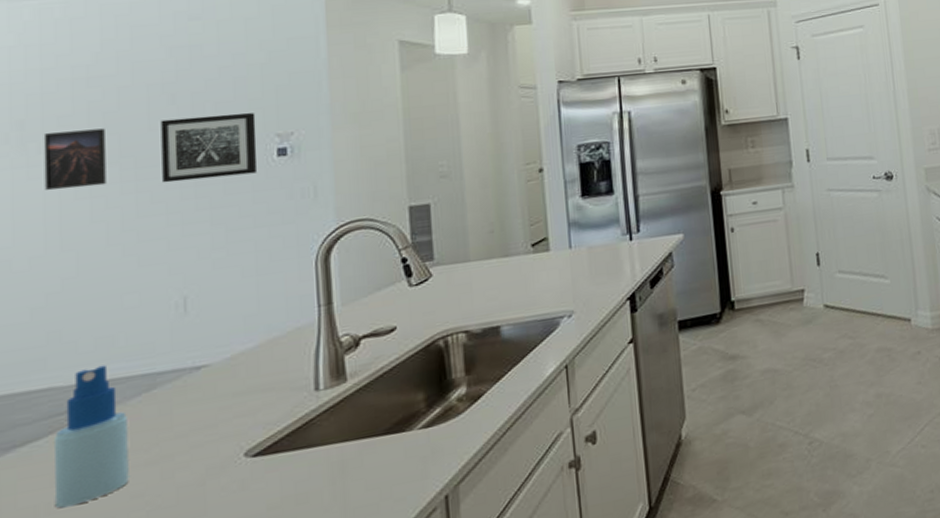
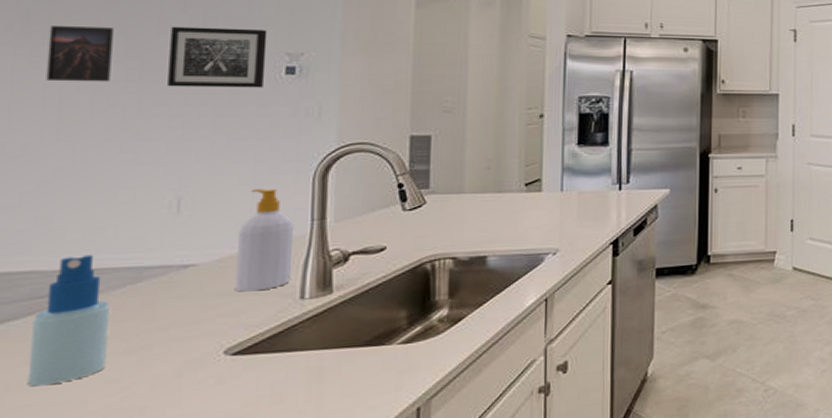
soap bottle: none [247,277,304,390] -> present [234,188,295,292]

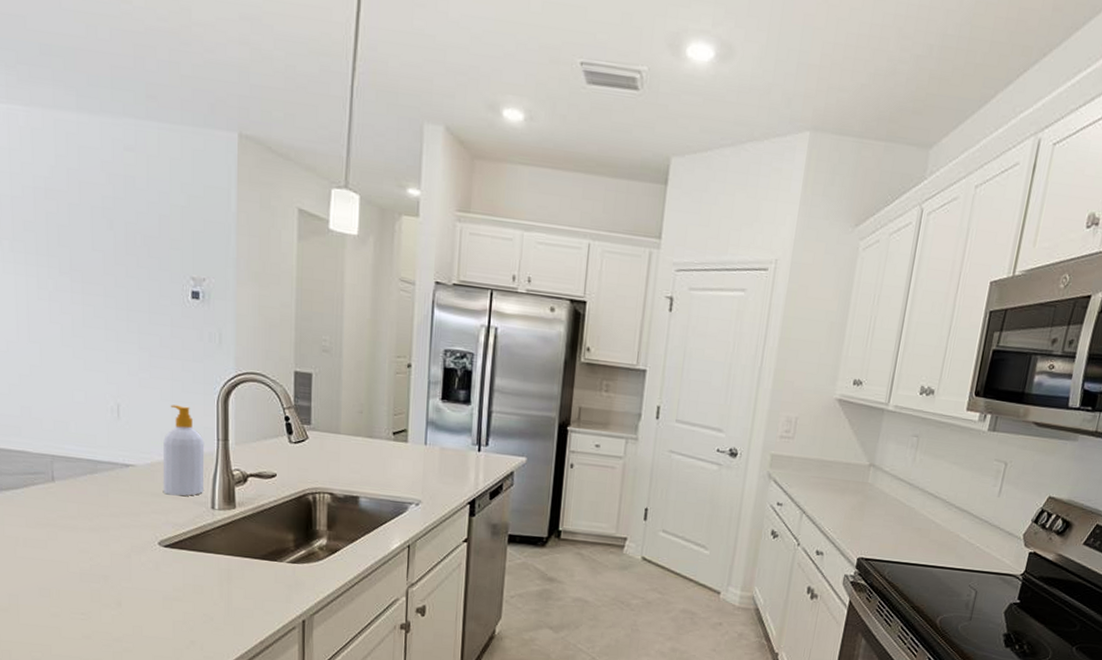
spray bottle: present [27,254,110,387] -> none [28,443,79,546]
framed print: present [46,26,113,82] -> none [14,234,61,292]
wall art: present [168,26,268,88] -> none [101,242,176,310]

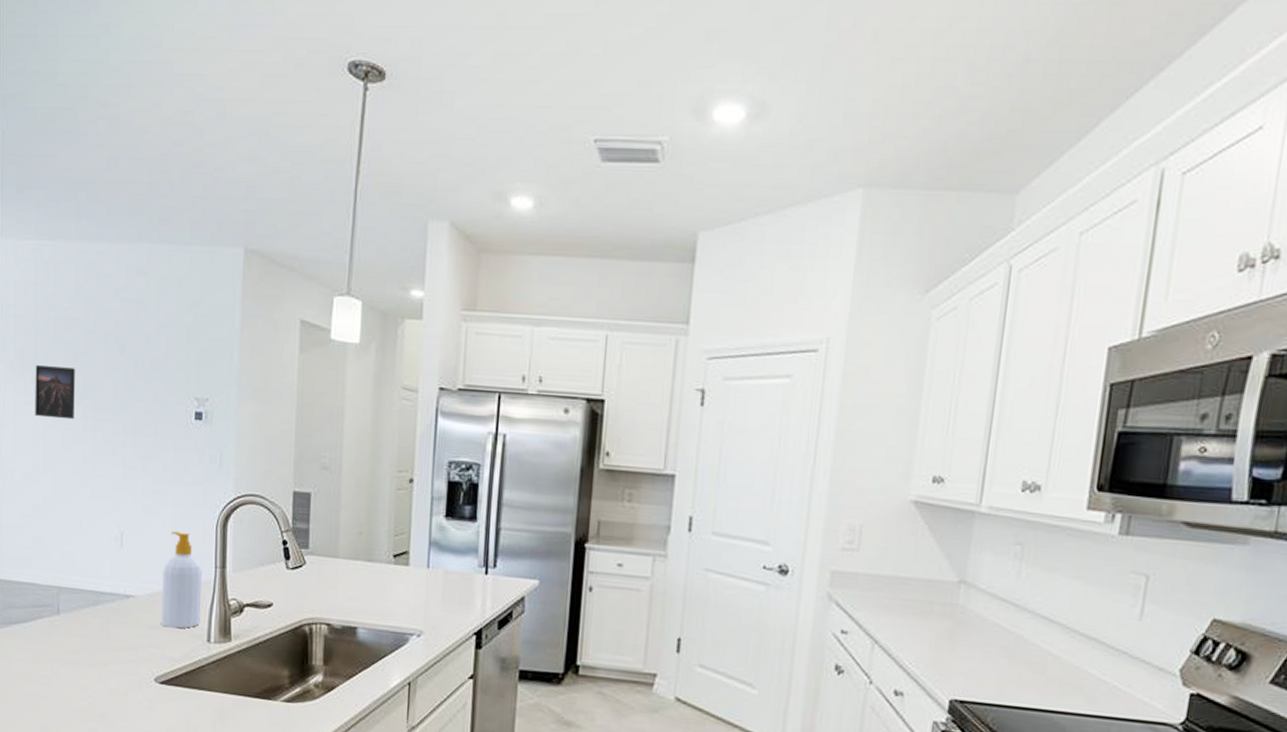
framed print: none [14,234,61,292] -> present [35,365,75,420]

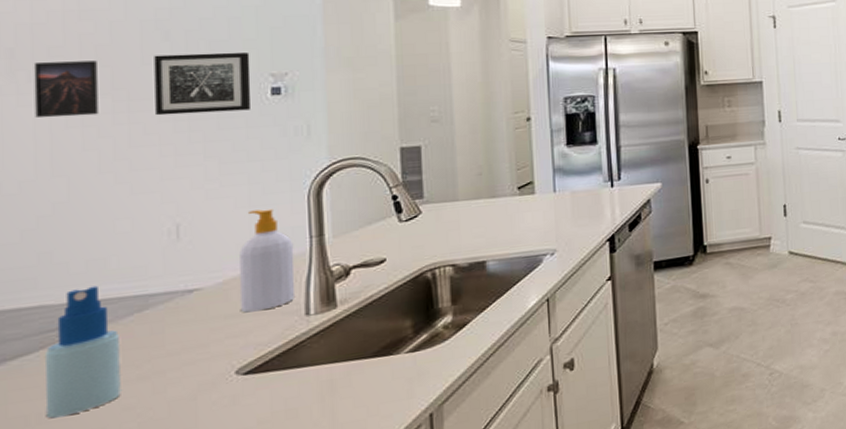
spray bottle: none [33,574,80,682] -> present [44,285,121,419]
wall art: none [112,368,181,432] -> present [154,52,251,116]

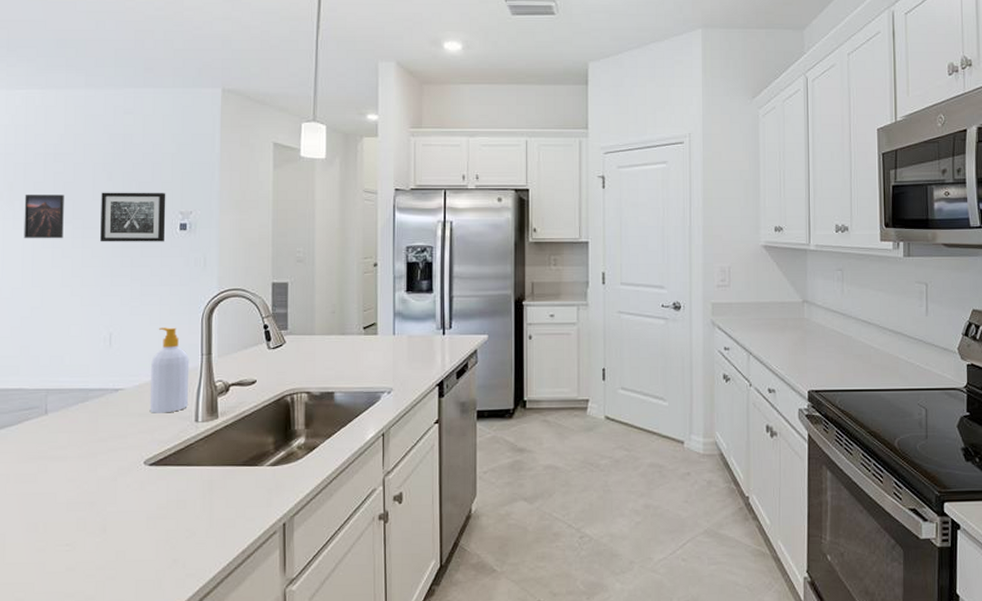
spray bottle: present [44,285,121,419] -> none [19,377,68,479]

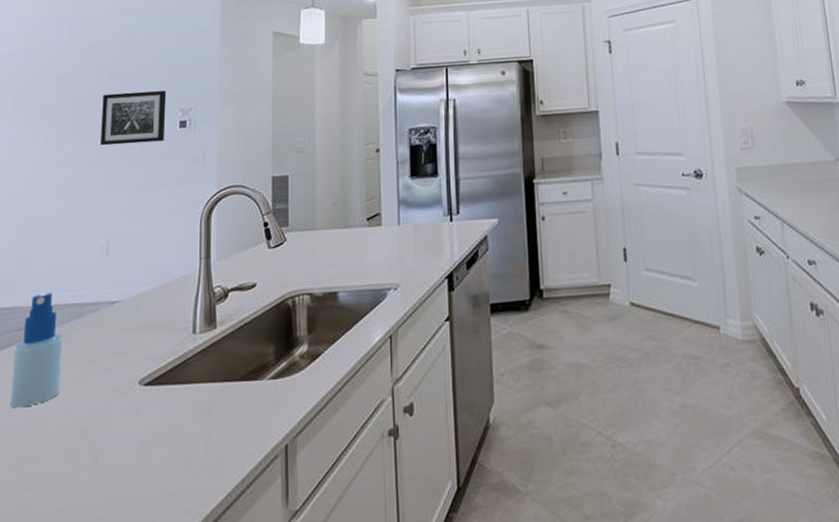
spray bottle: none [19,377,68,479] -> present [10,292,62,408]
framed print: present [24,195,64,239] -> none [25,100,67,148]
soap bottle: present [149,327,190,413] -> none [145,231,188,327]

